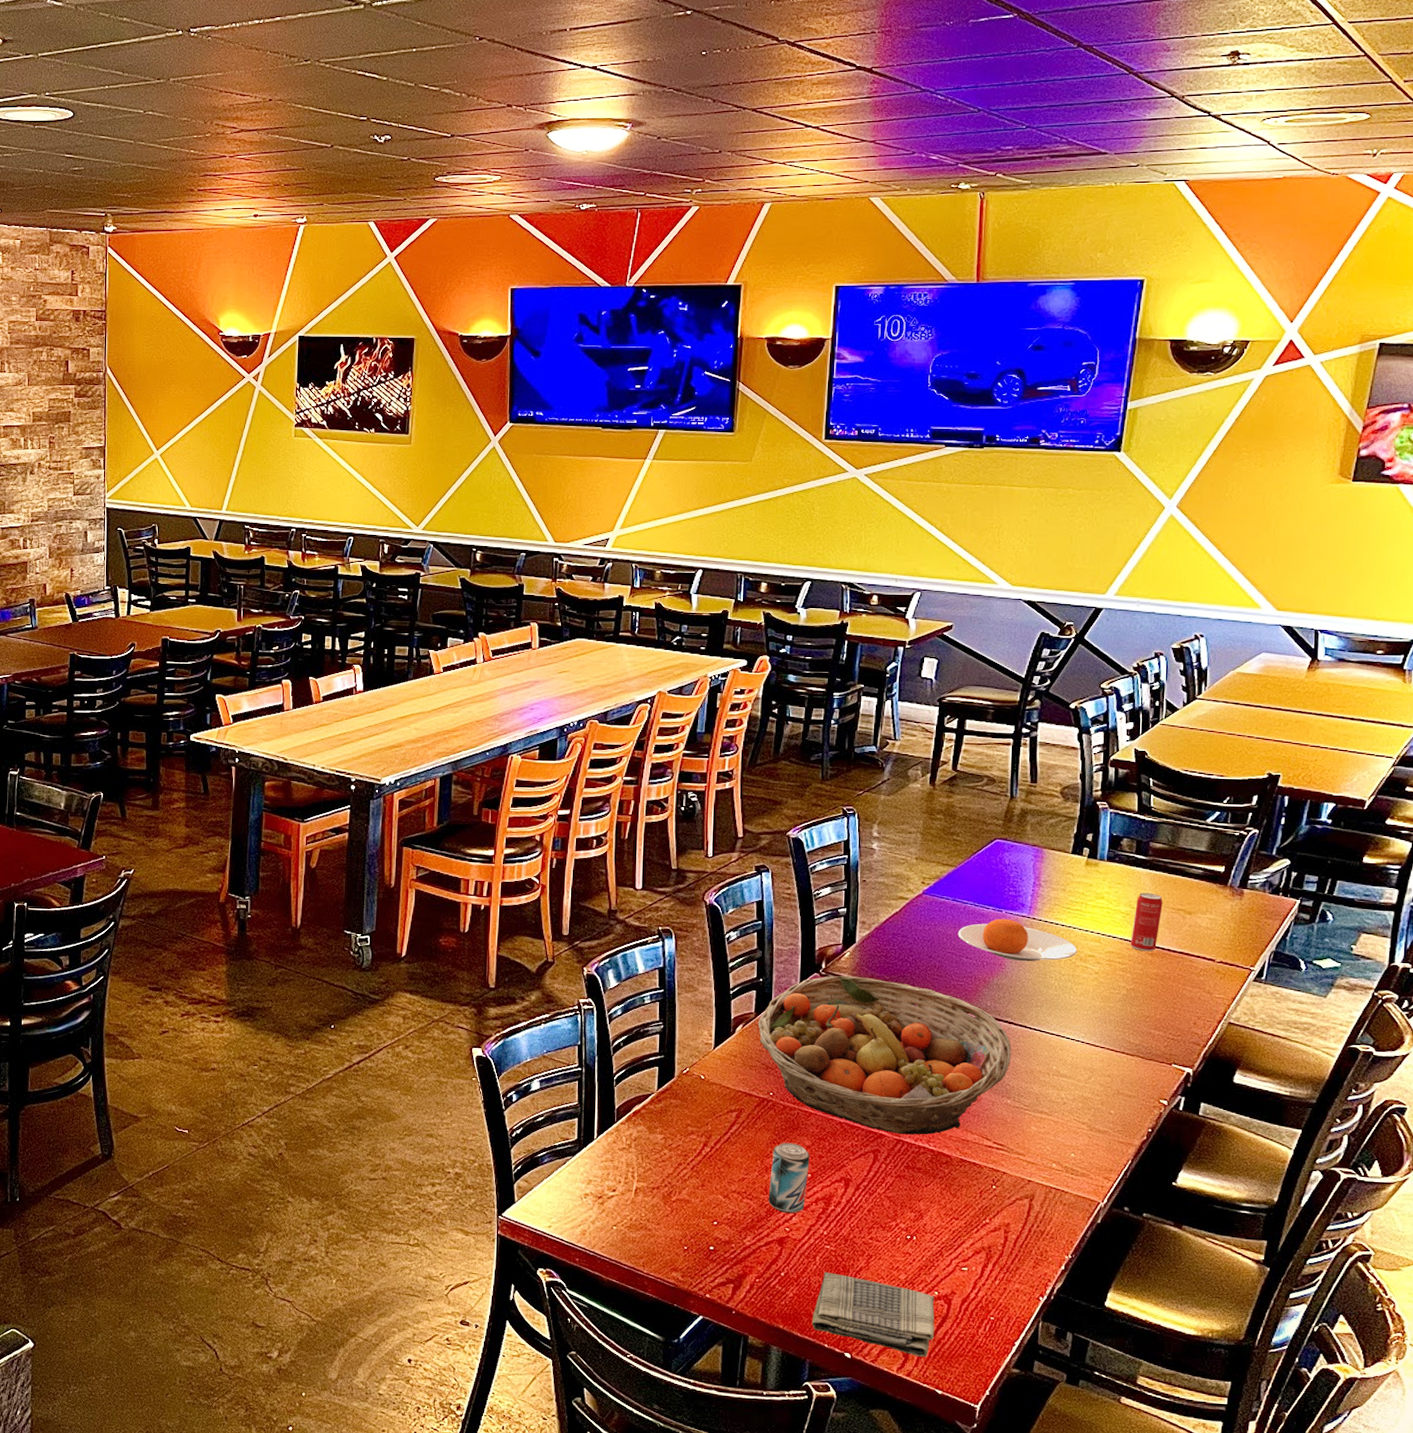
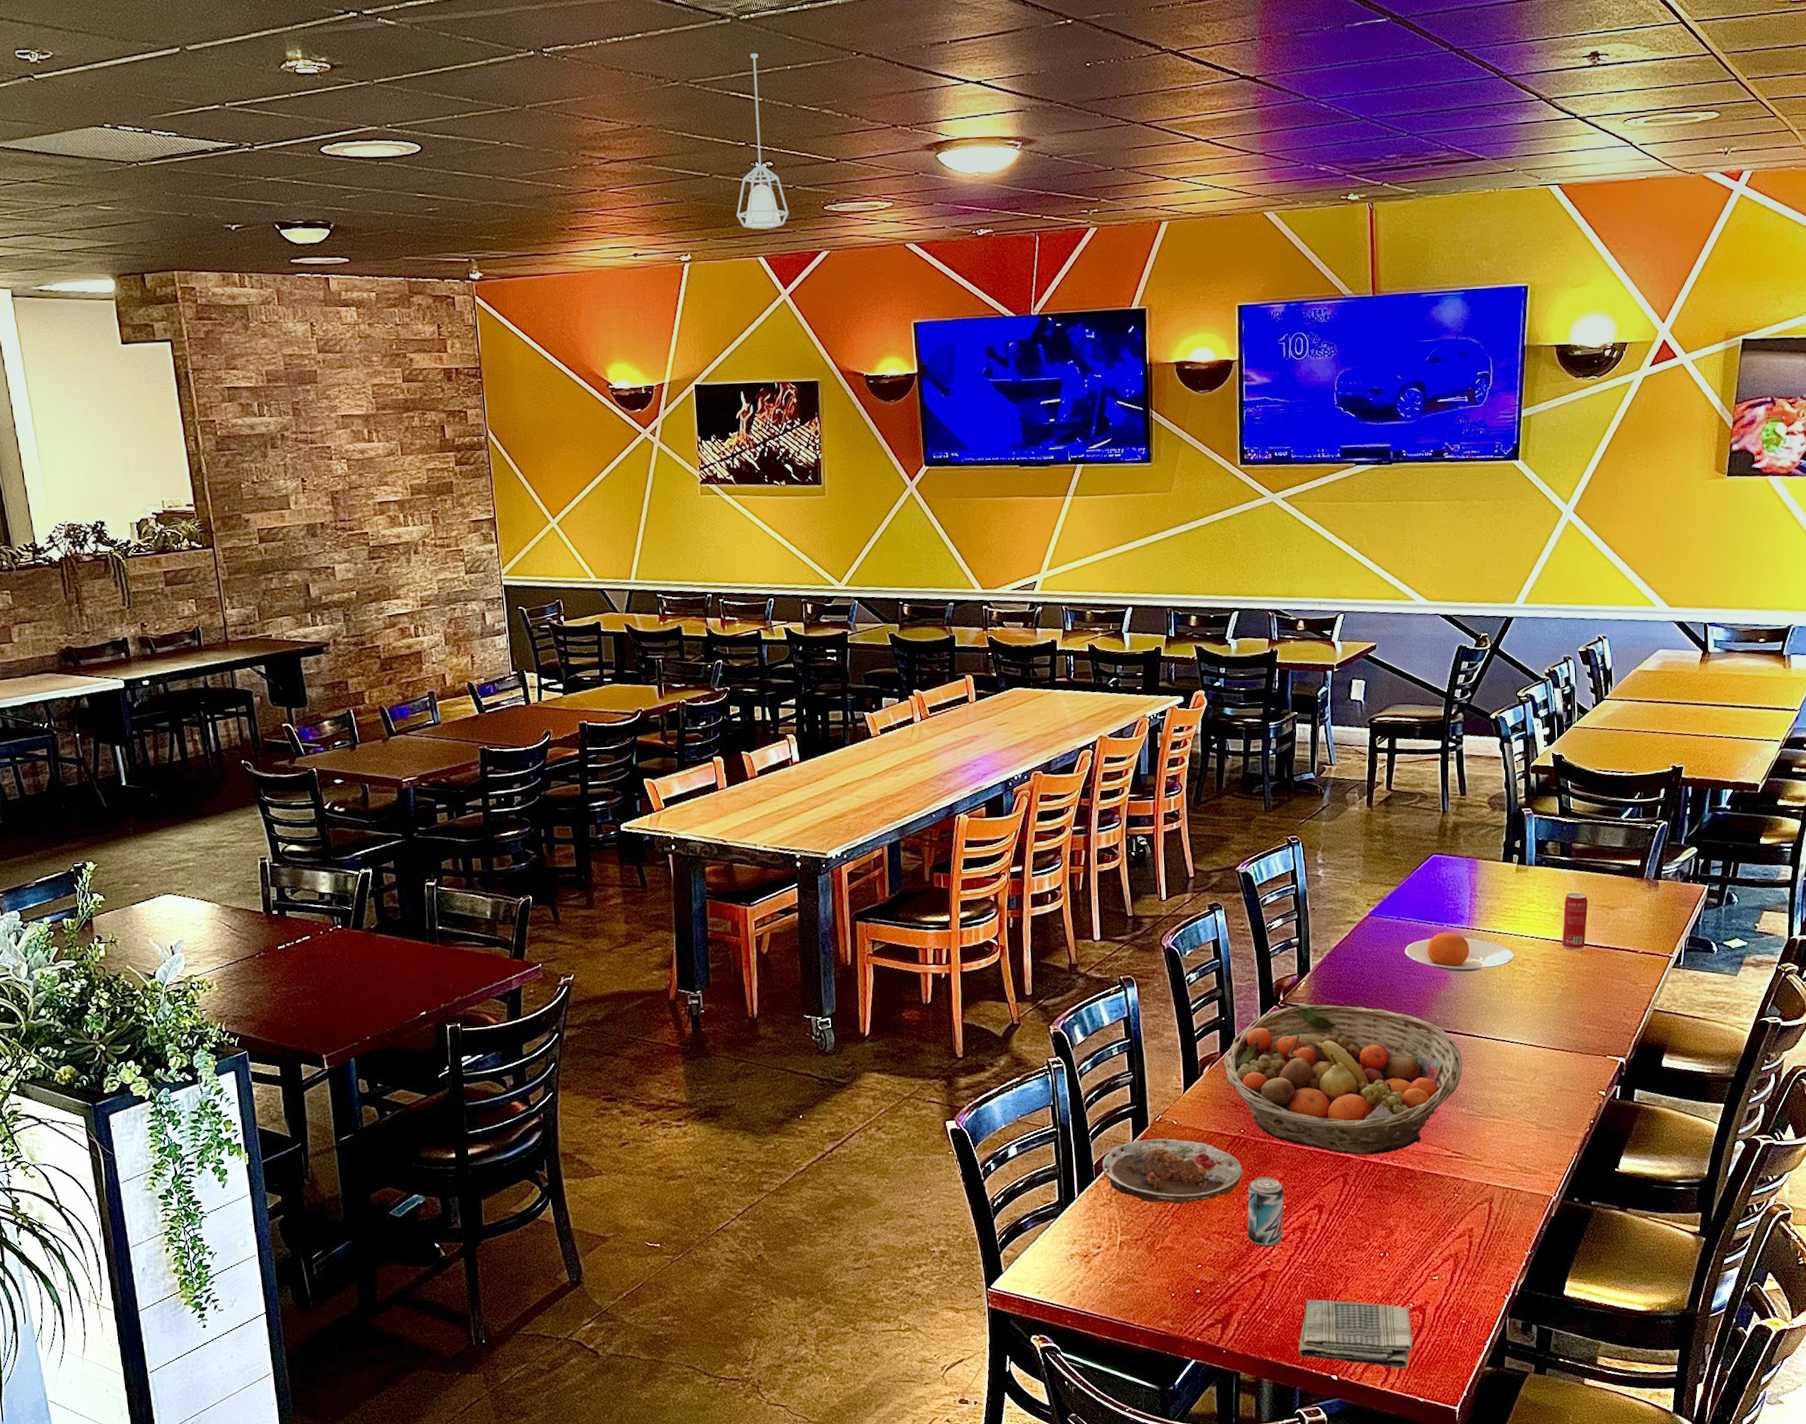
pendant lamp: none [352,37,402,196] -> present [736,53,789,229]
plate: none [624,1090,768,1159] -> present [1102,1138,1242,1205]

